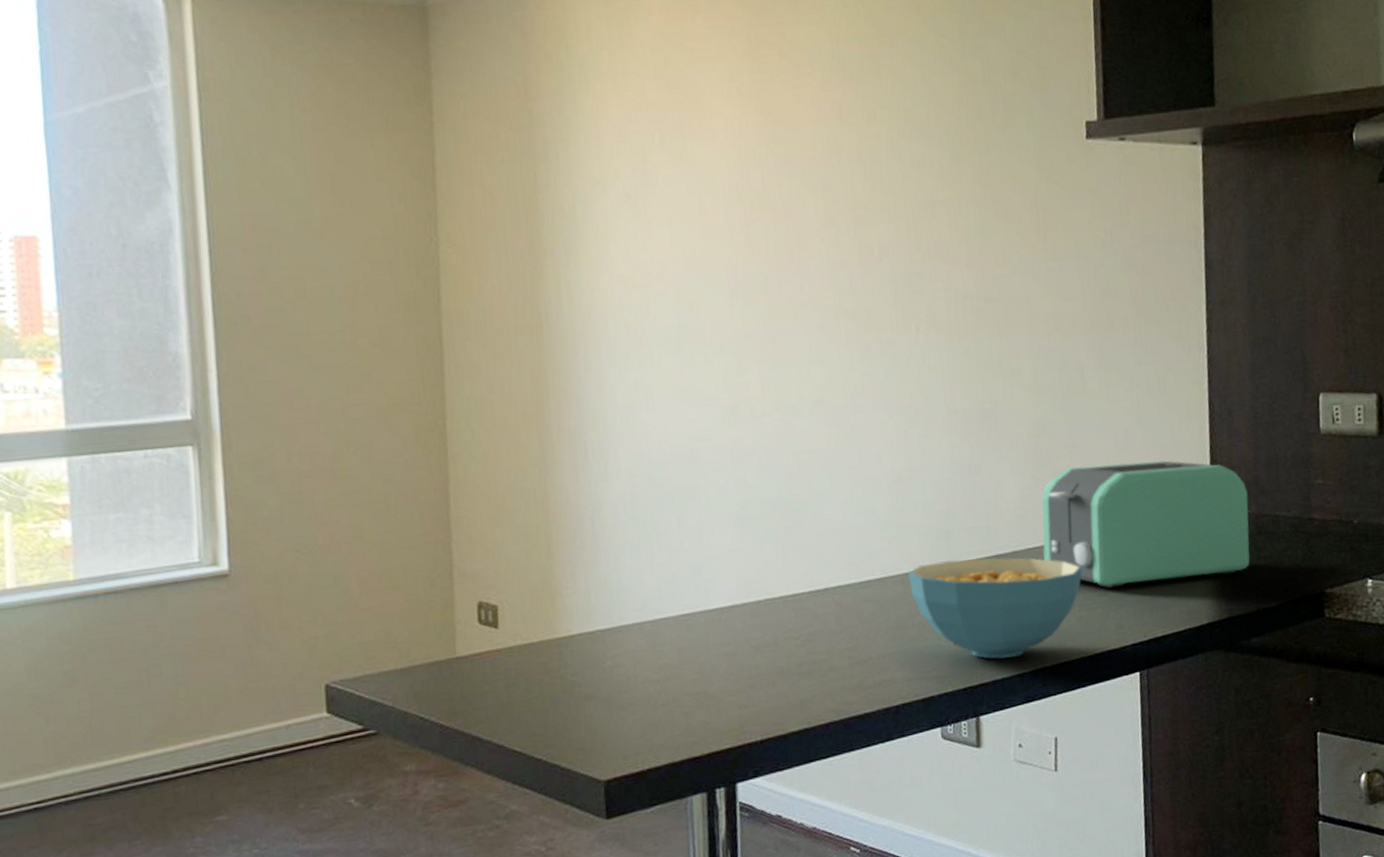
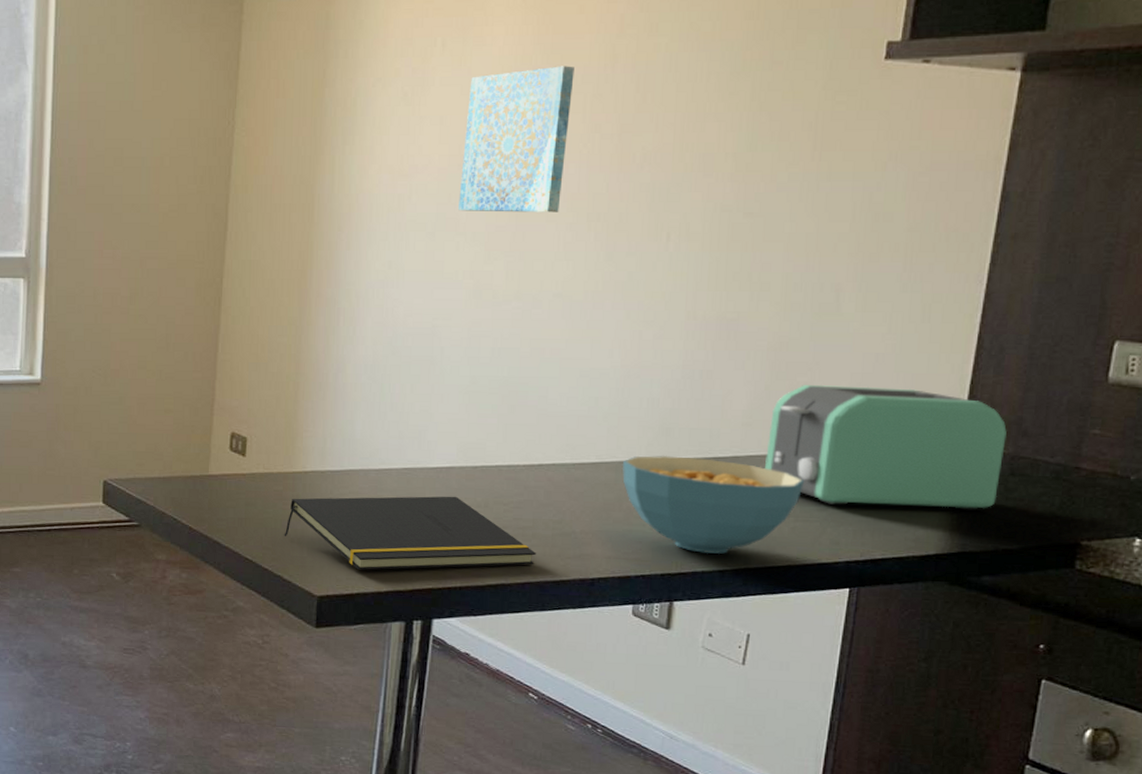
notepad: none [555,638,836,741] -> present [284,496,536,570]
wall art: none [696,158,806,320] -> present [459,66,574,212]

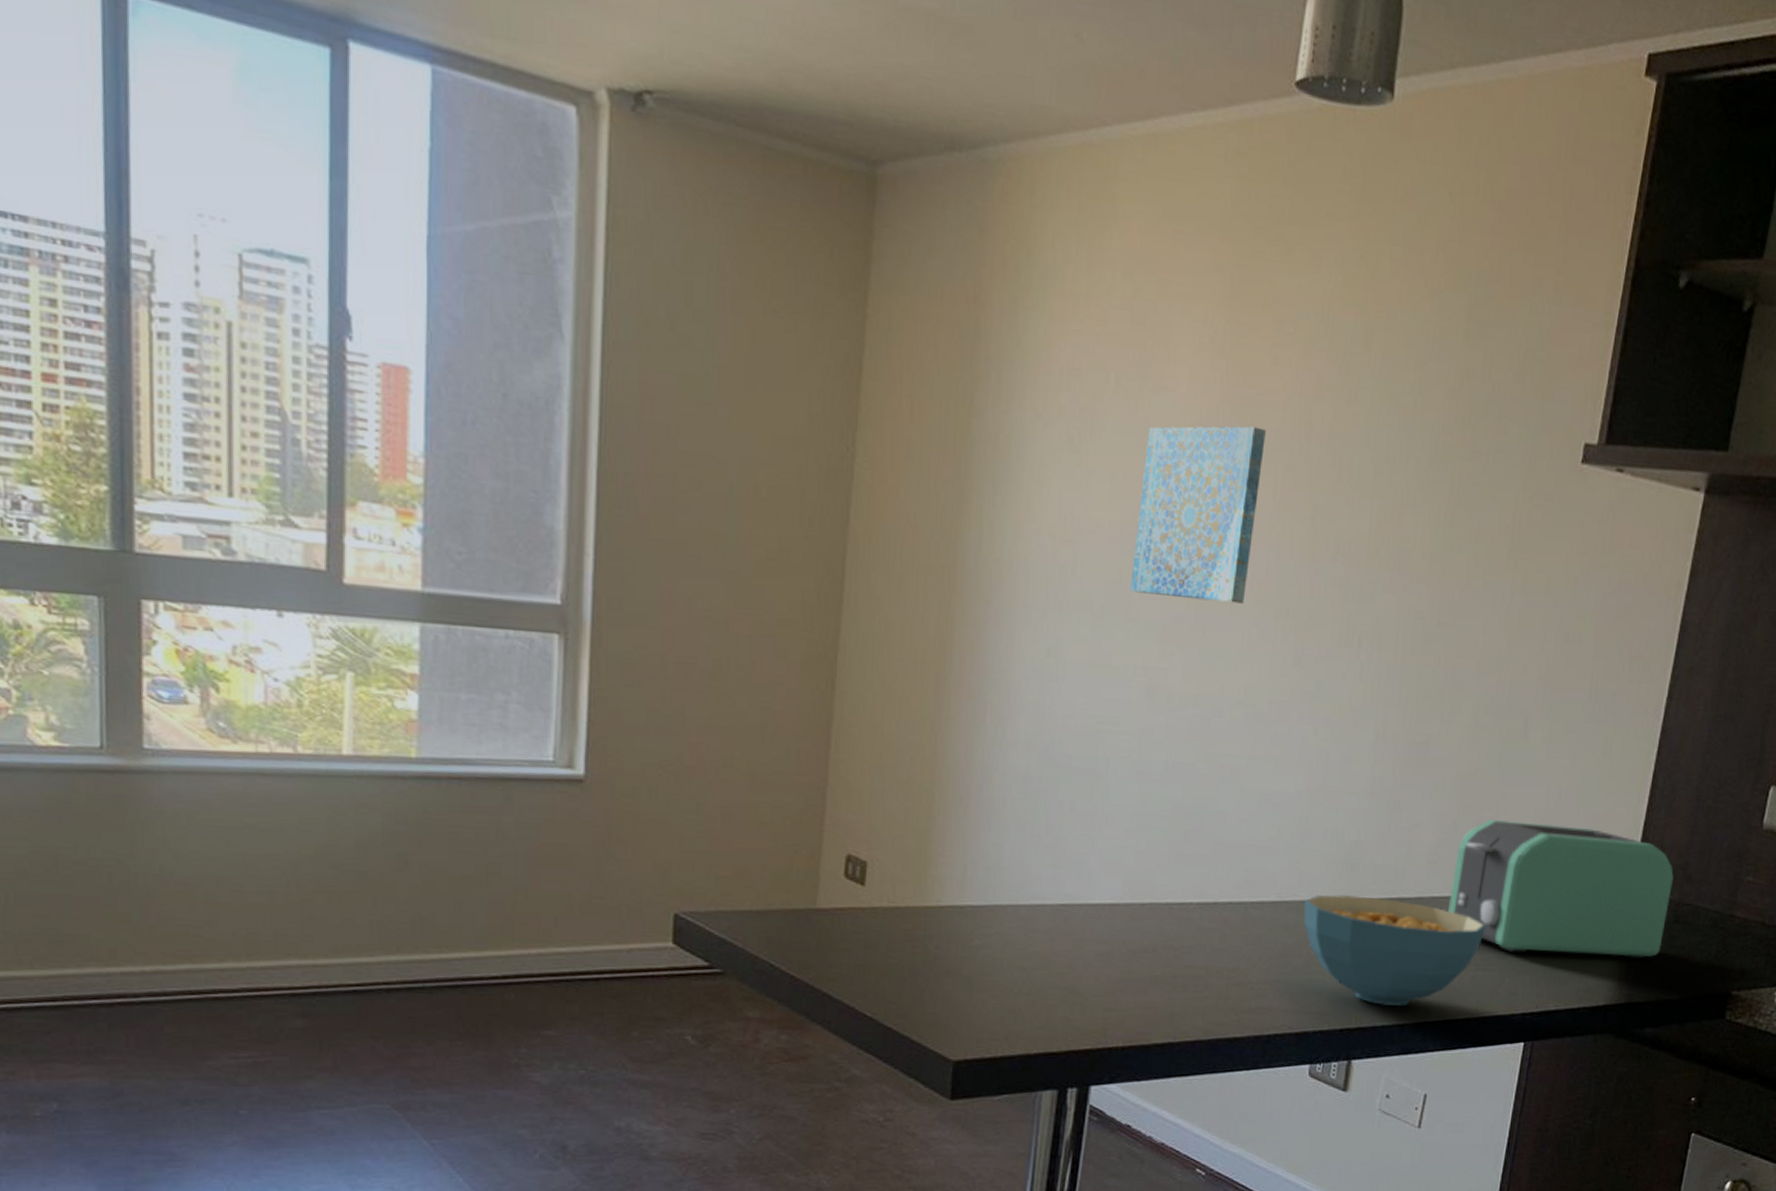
notepad: present [284,496,536,570] -> none [912,938,1208,1028]

